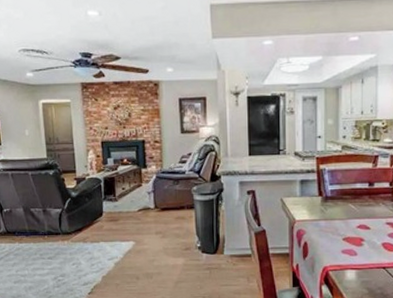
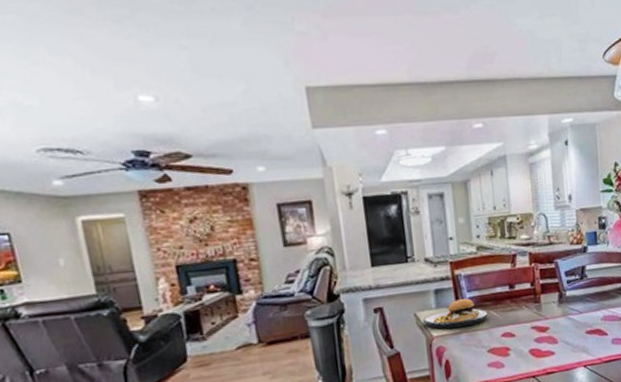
plate: none [288,188,346,216] -> present [423,297,488,329]

